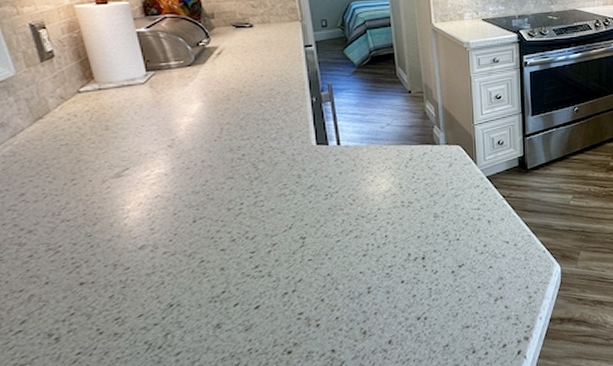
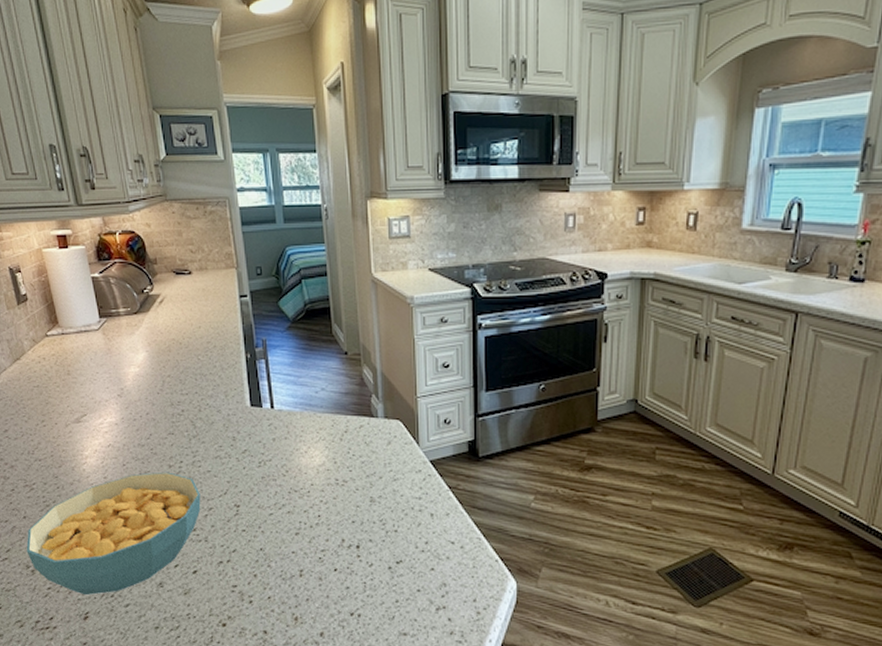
cereal bowl: none [48,215,264,353] -> present [26,471,201,596]

